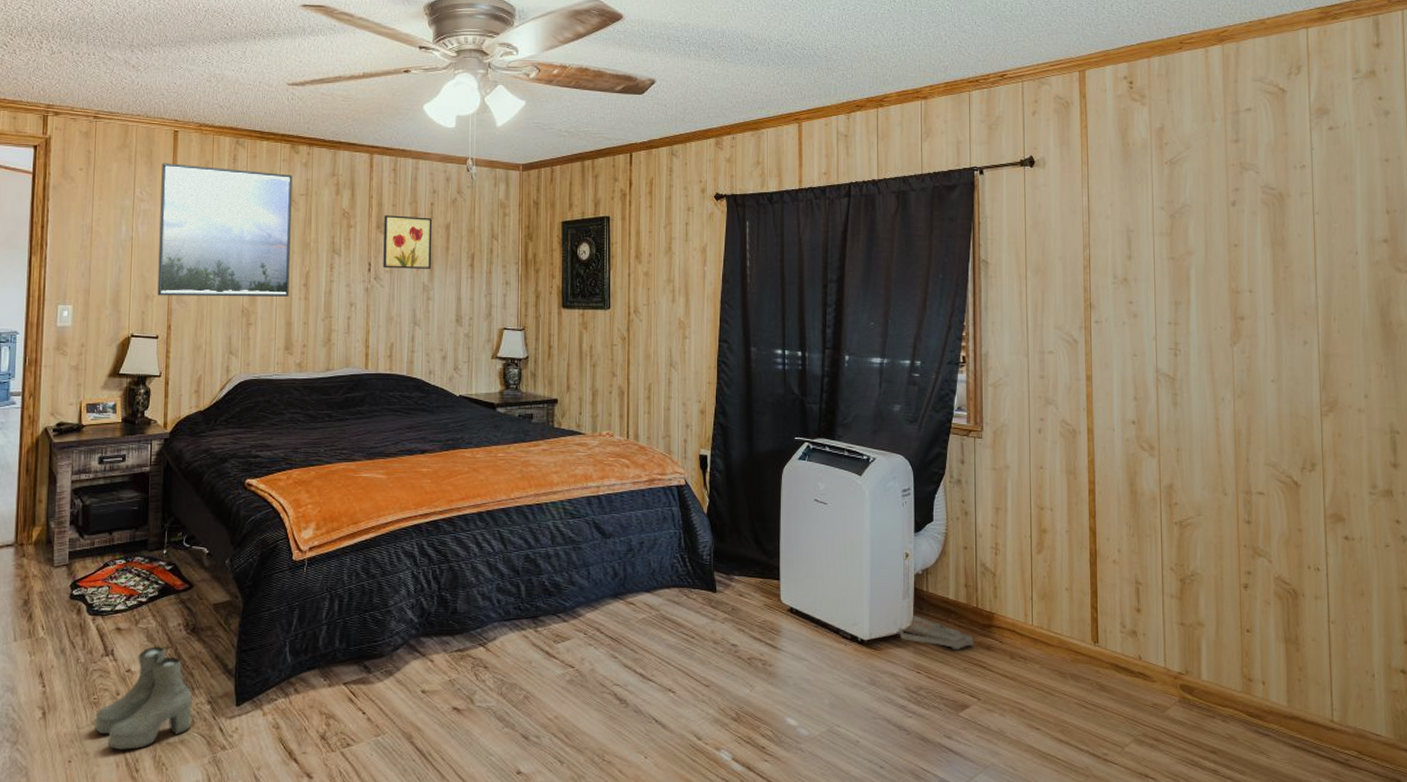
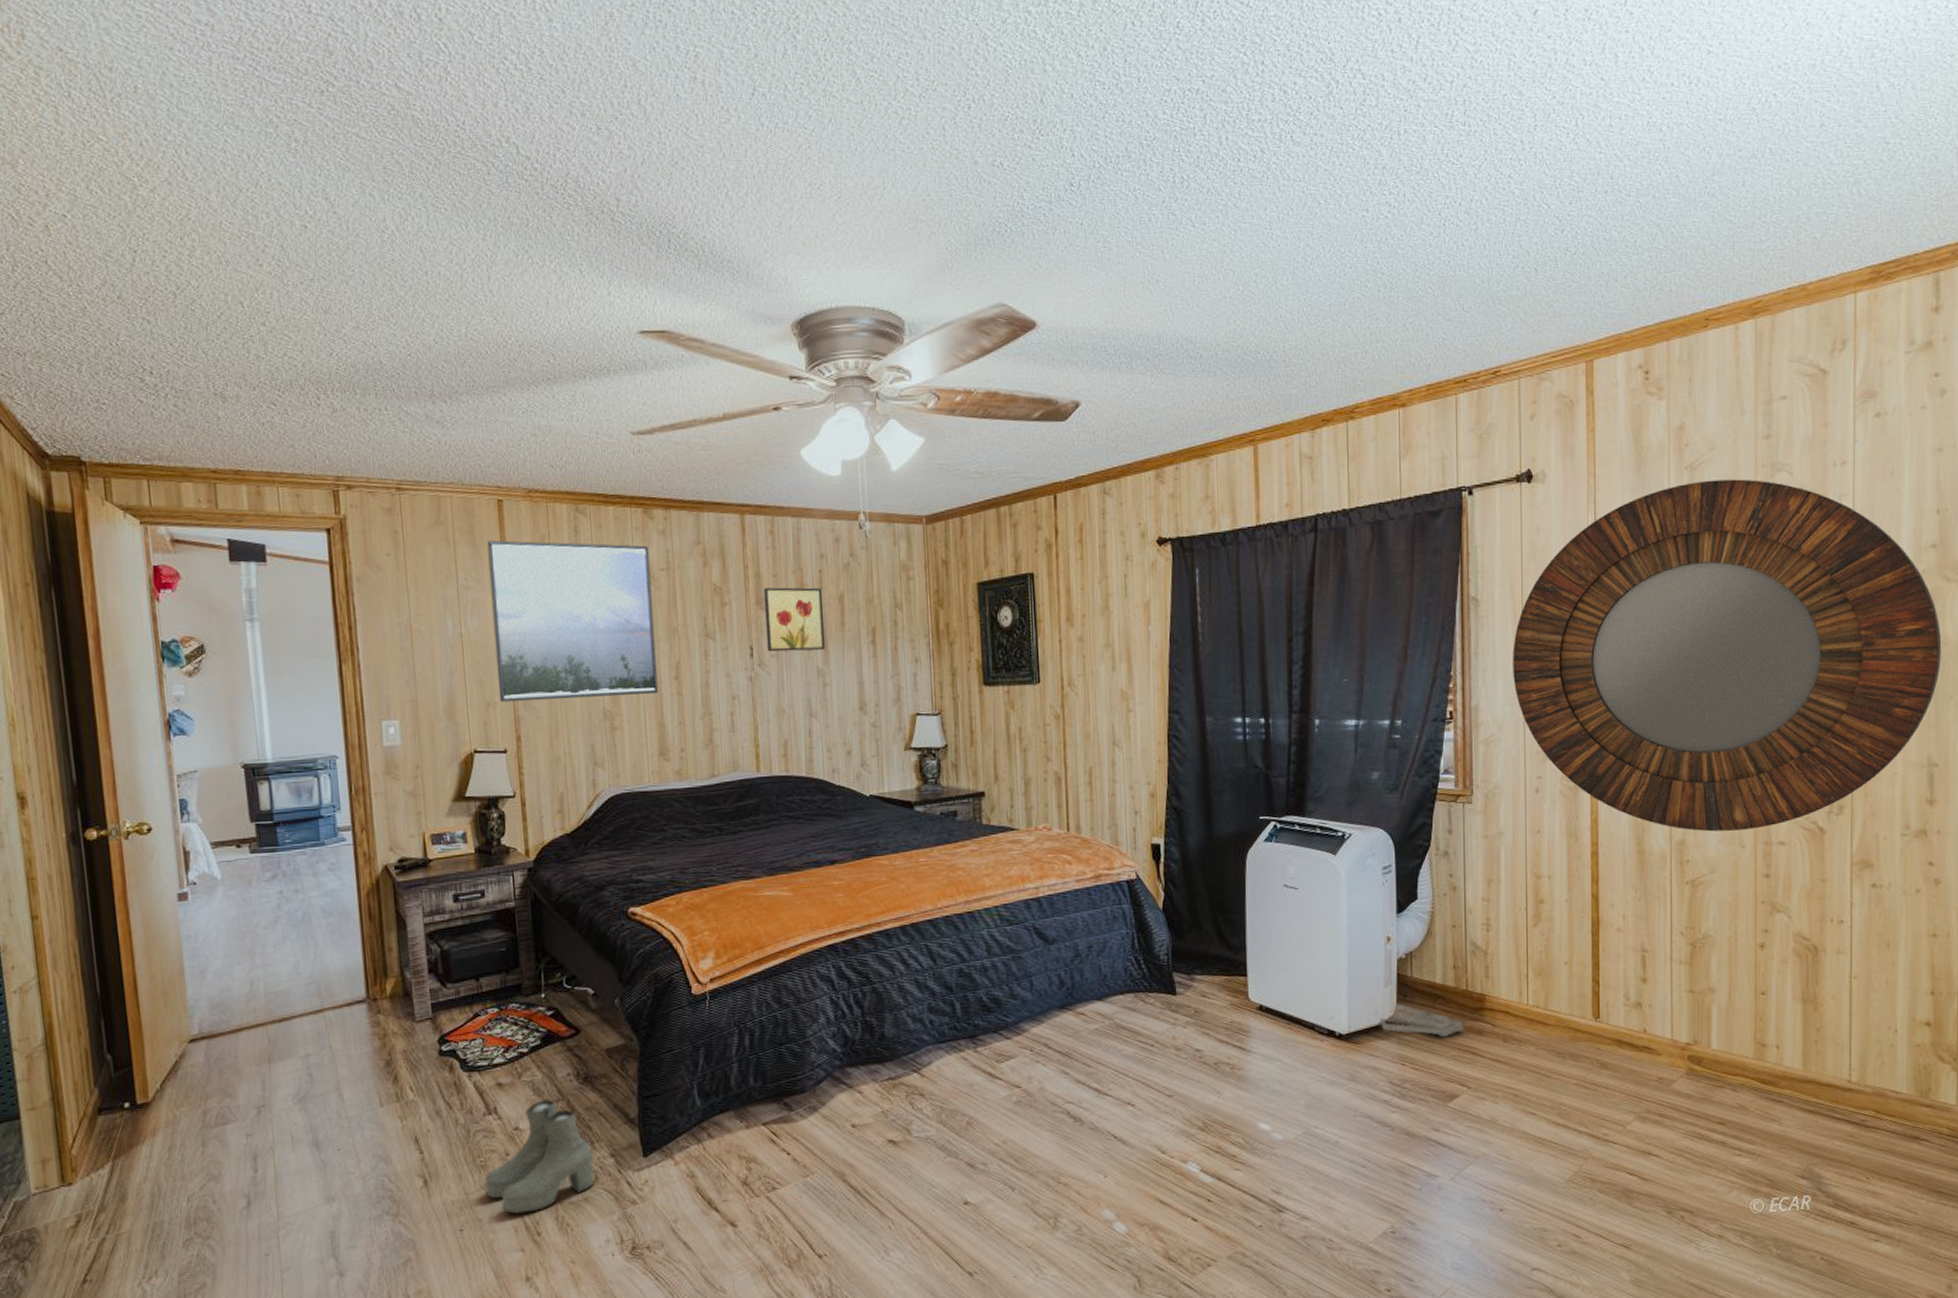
home mirror: none [1018,174,1398,479] -> present [1513,479,1942,832]

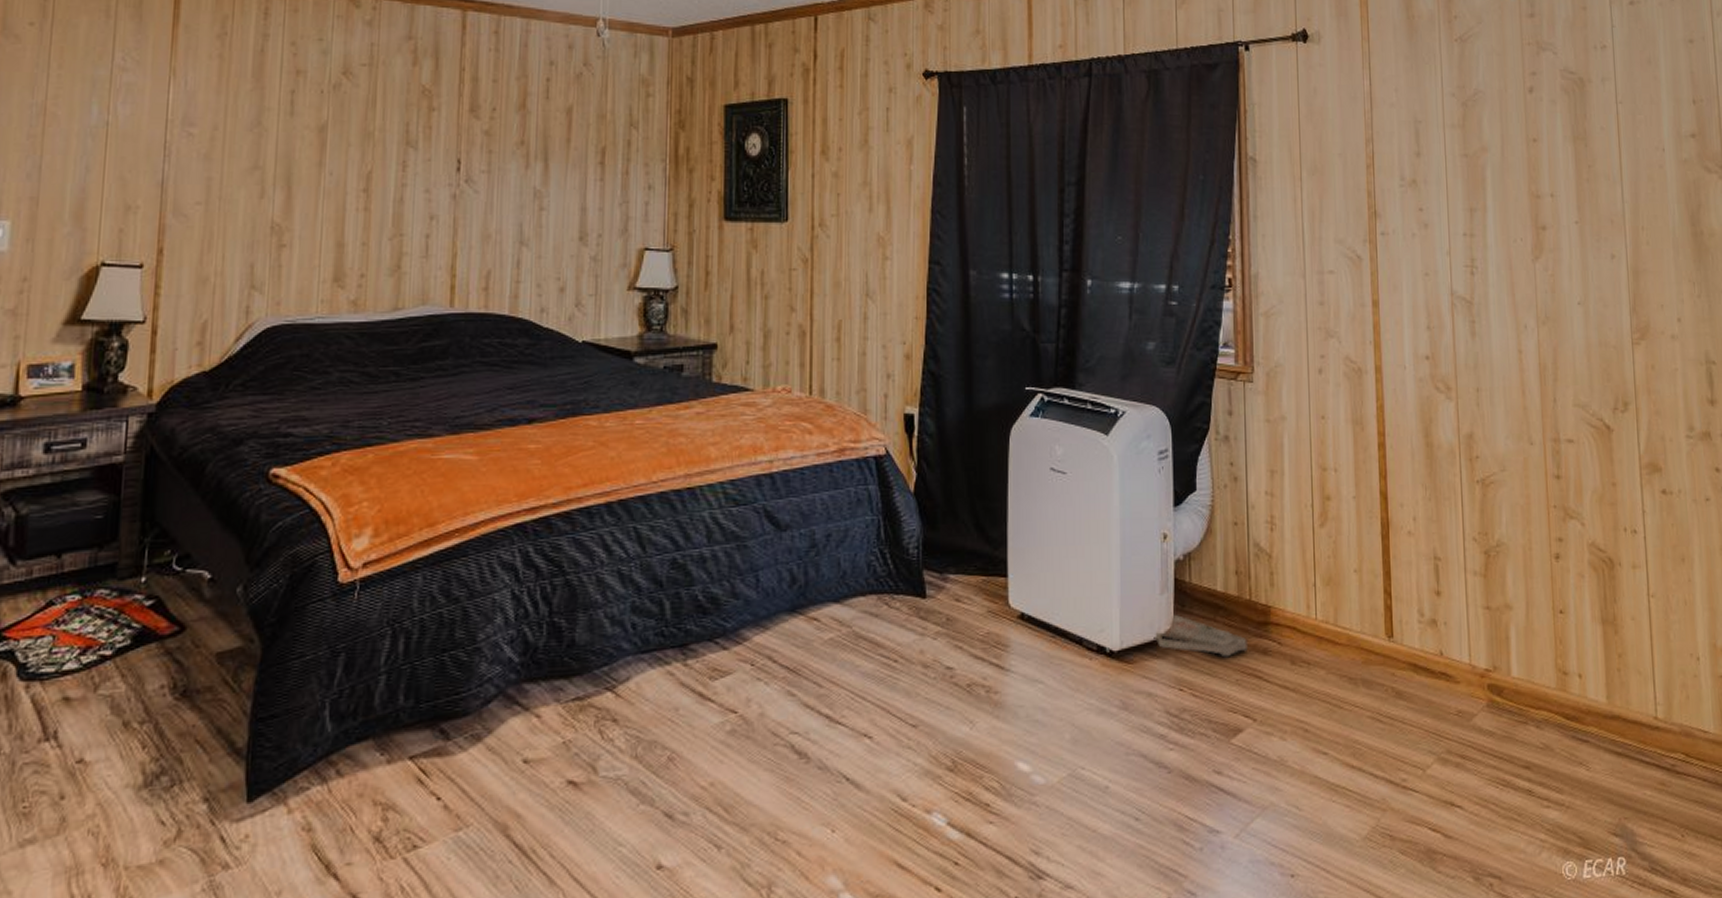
boots: present [484,1099,595,1215] -> none [23,720,179,884]
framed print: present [487,540,659,702] -> none [143,17,351,208]
wall art: present [764,587,826,652] -> none [478,94,549,168]
home mirror: present [1513,479,1942,832] -> none [1292,54,1710,425]

